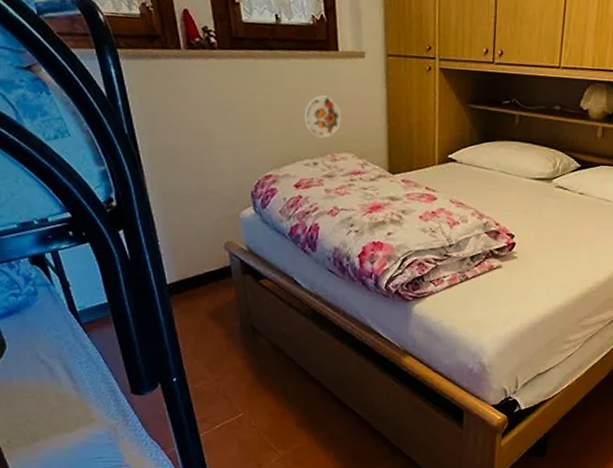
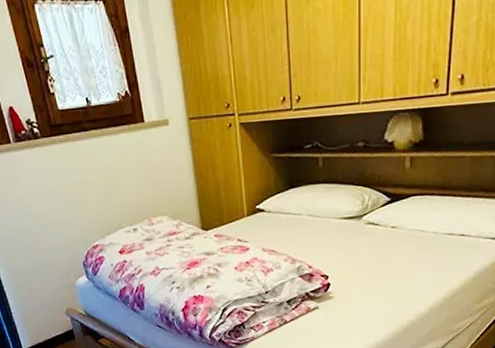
decorative plate: present [305,95,341,139] -> none [121,165,154,206]

